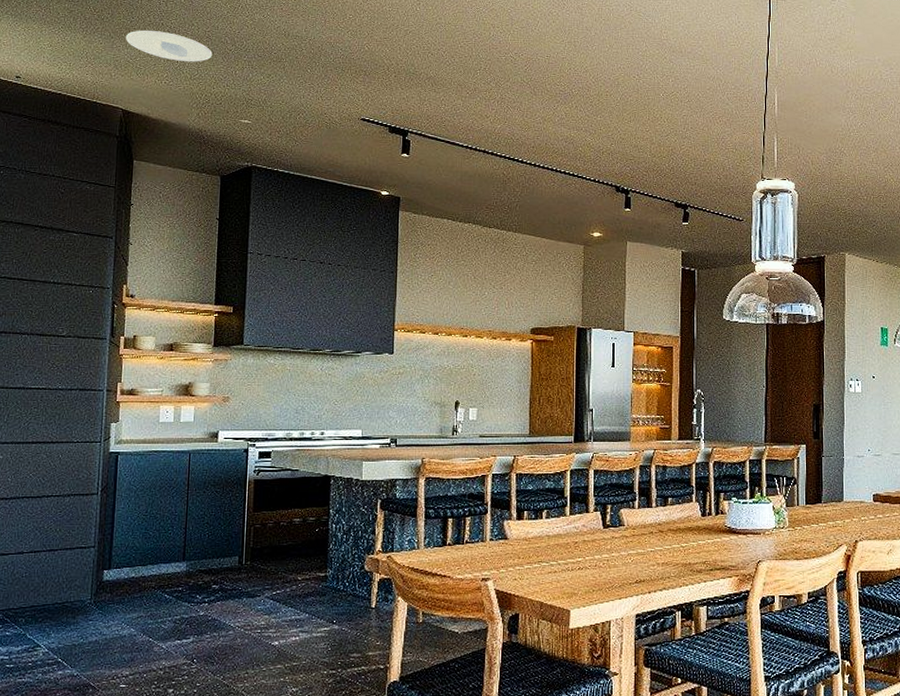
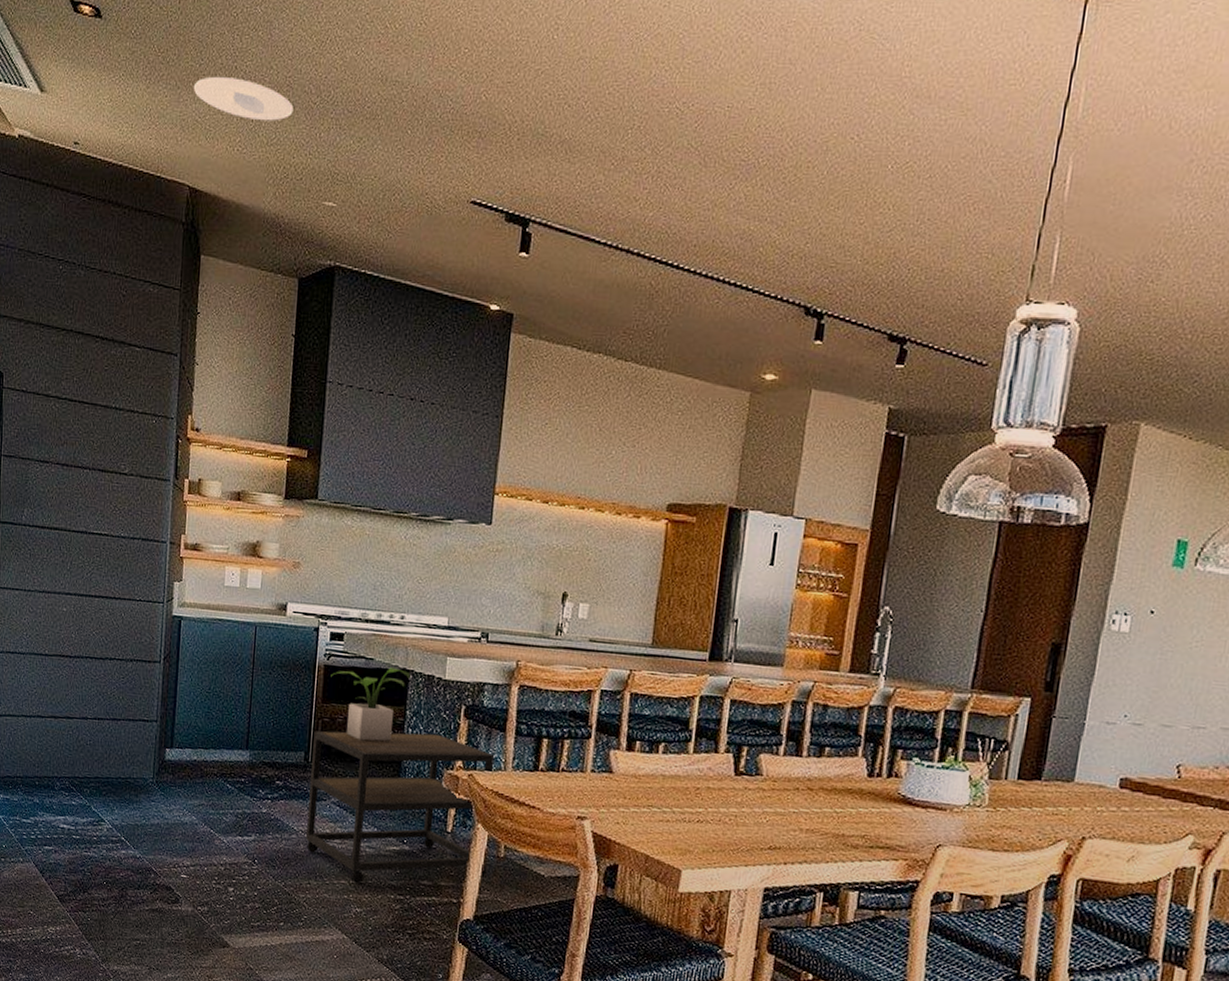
side table: none [242,526,409,666] -> present [306,730,495,884]
potted plant: none [260,475,332,540] -> present [331,667,411,742]

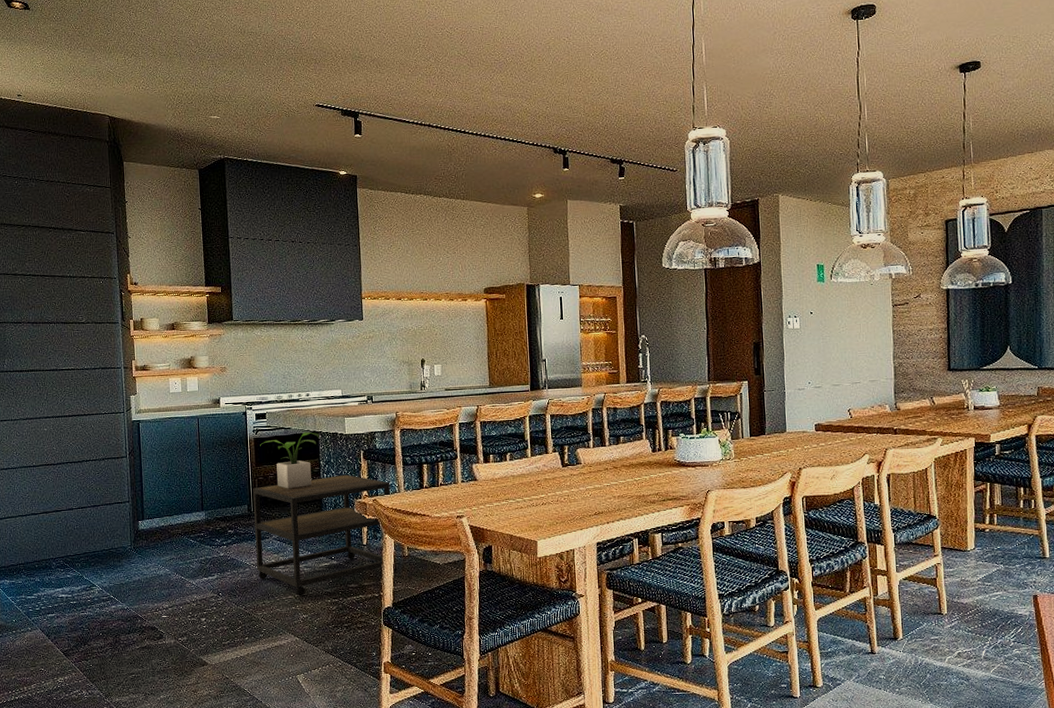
recessed light: present [193,76,294,121] -> none [104,40,180,67]

